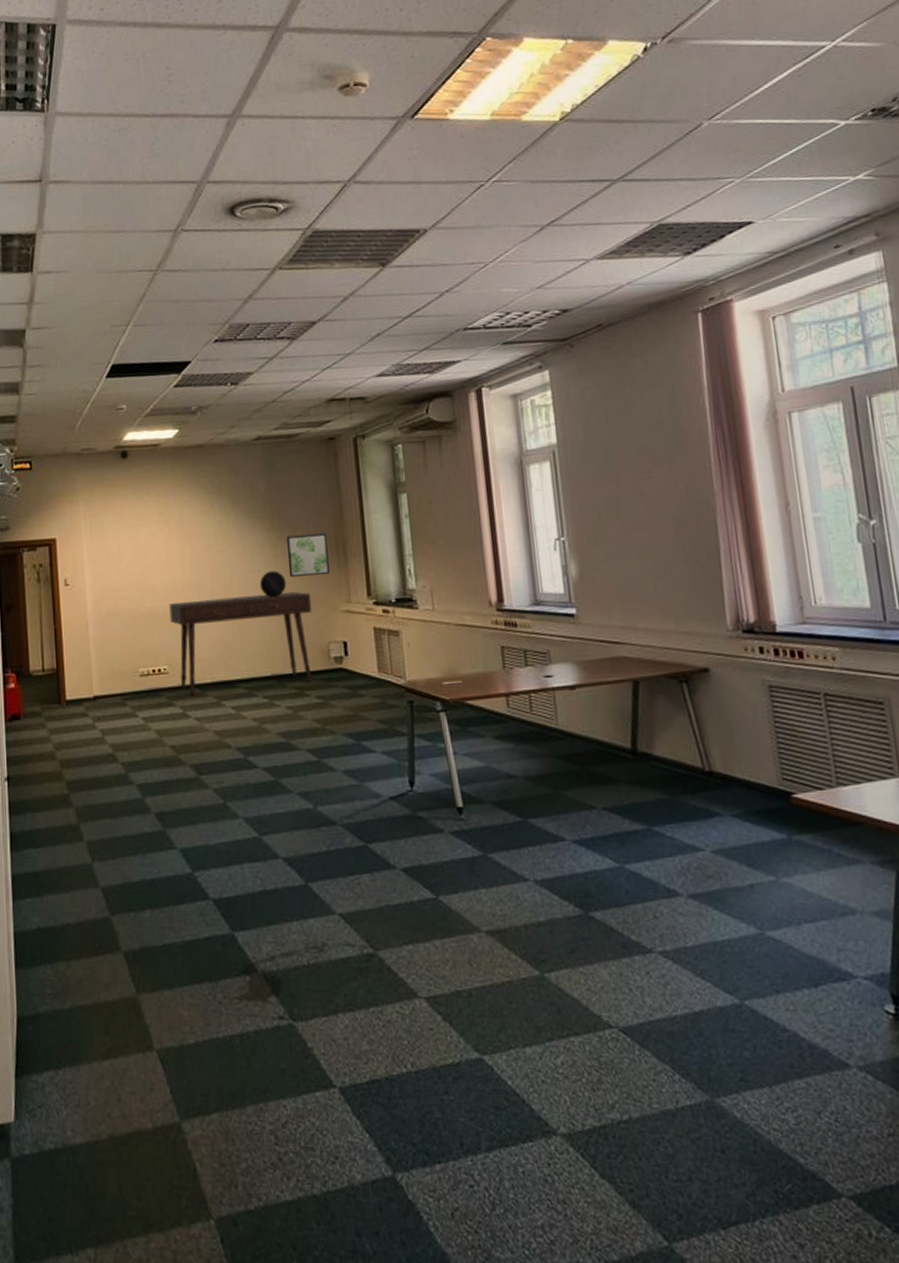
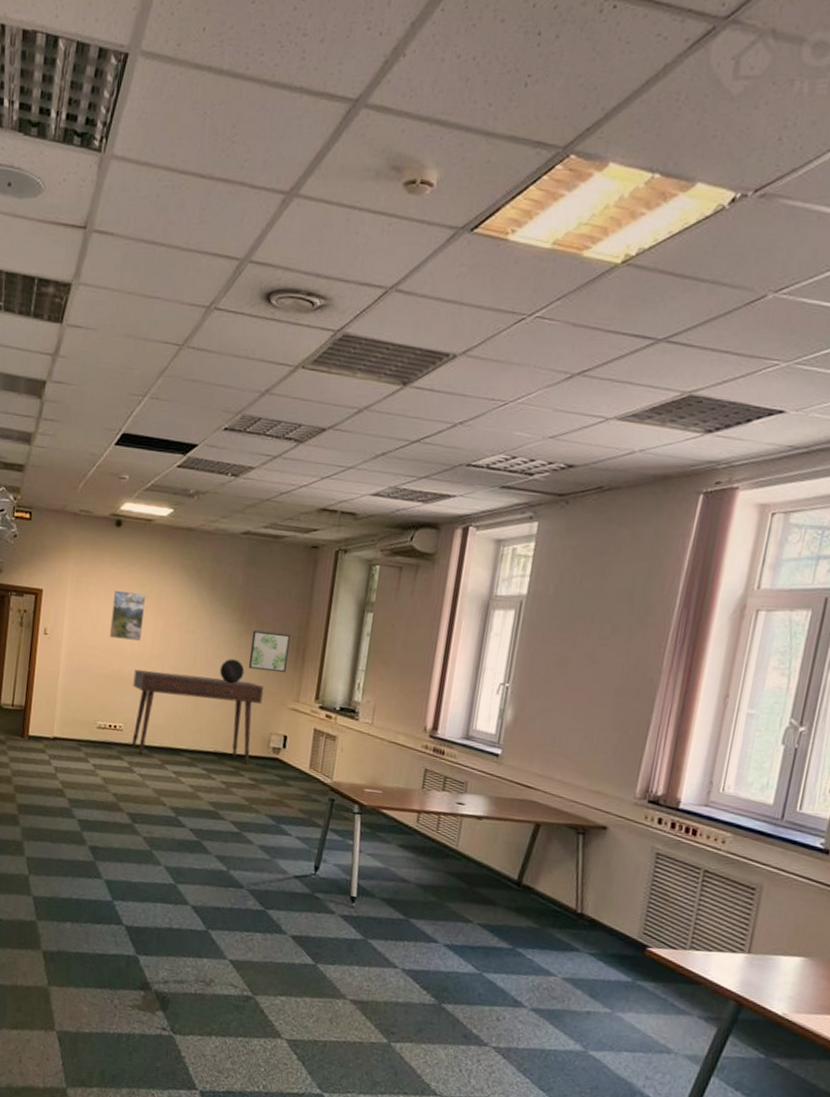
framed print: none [132,521,169,575] -> present [109,590,146,641]

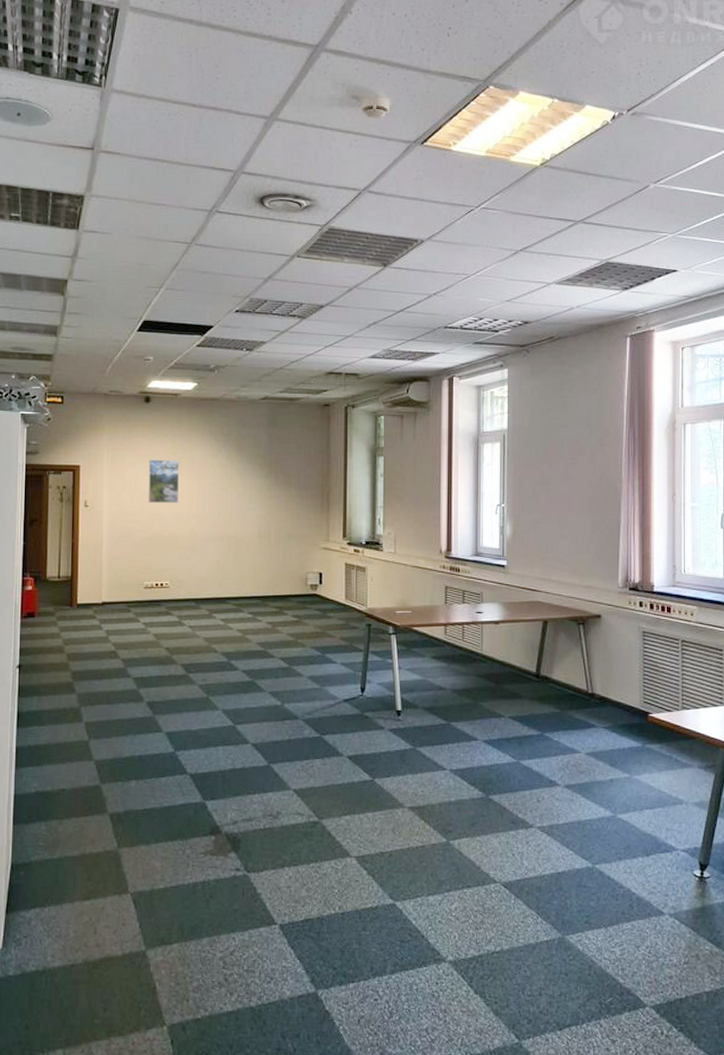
desk: present [131,670,264,765] -> none [175,528,296,608]
decorative globe: present [219,658,245,684] -> none [254,510,277,532]
wall art: present [248,630,290,673] -> none [280,482,314,517]

